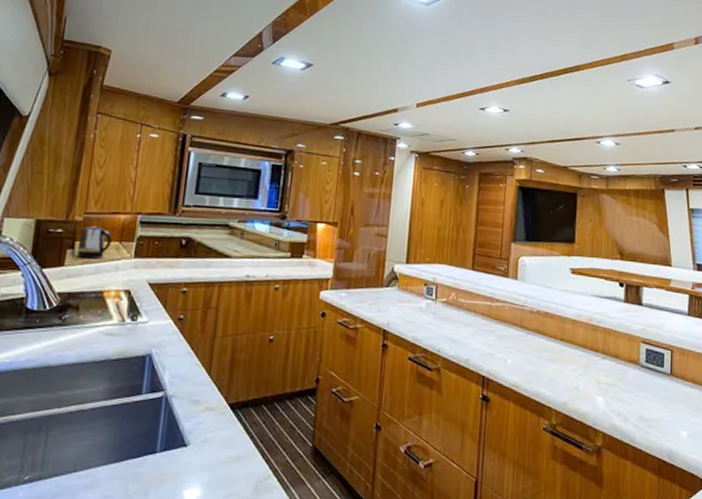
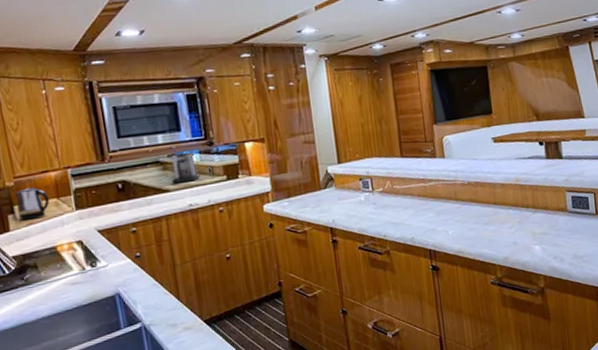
coffee maker: none [235,219,267,252] -> present [171,151,200,184]

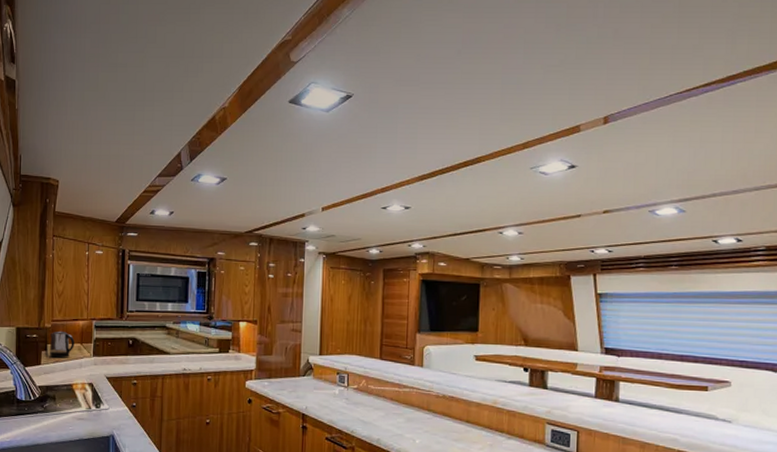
coffee maker: present [171,151,200,184] -> none [173,321,197,349]

